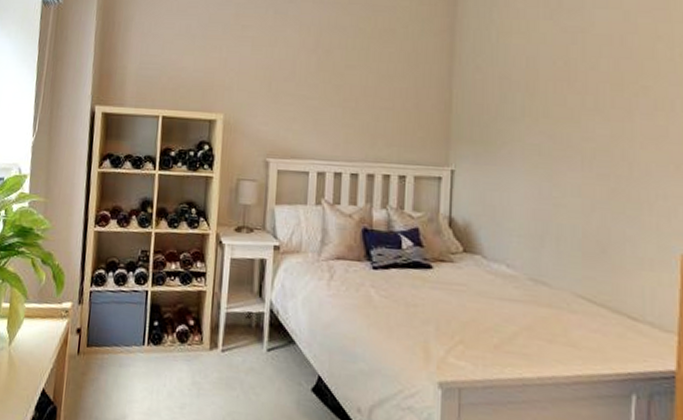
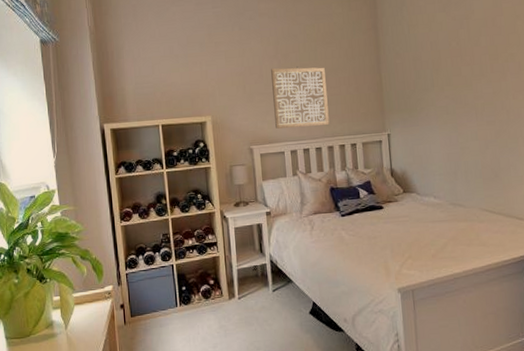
wall art: none [302,66,377,146] -> present [271,67,330,129]

